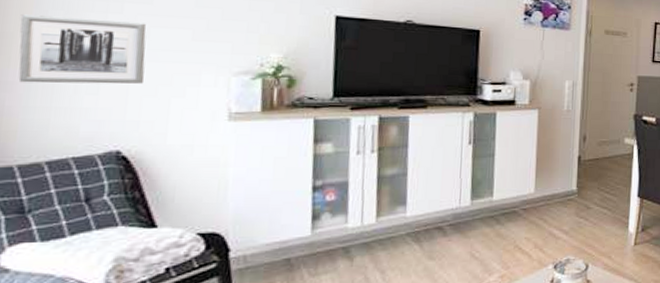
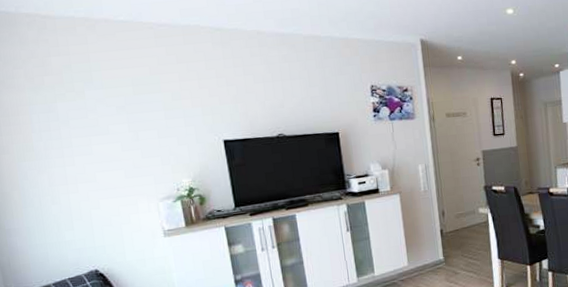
wall art: present [18,14,146,84] -> none [11,170,101,228]

